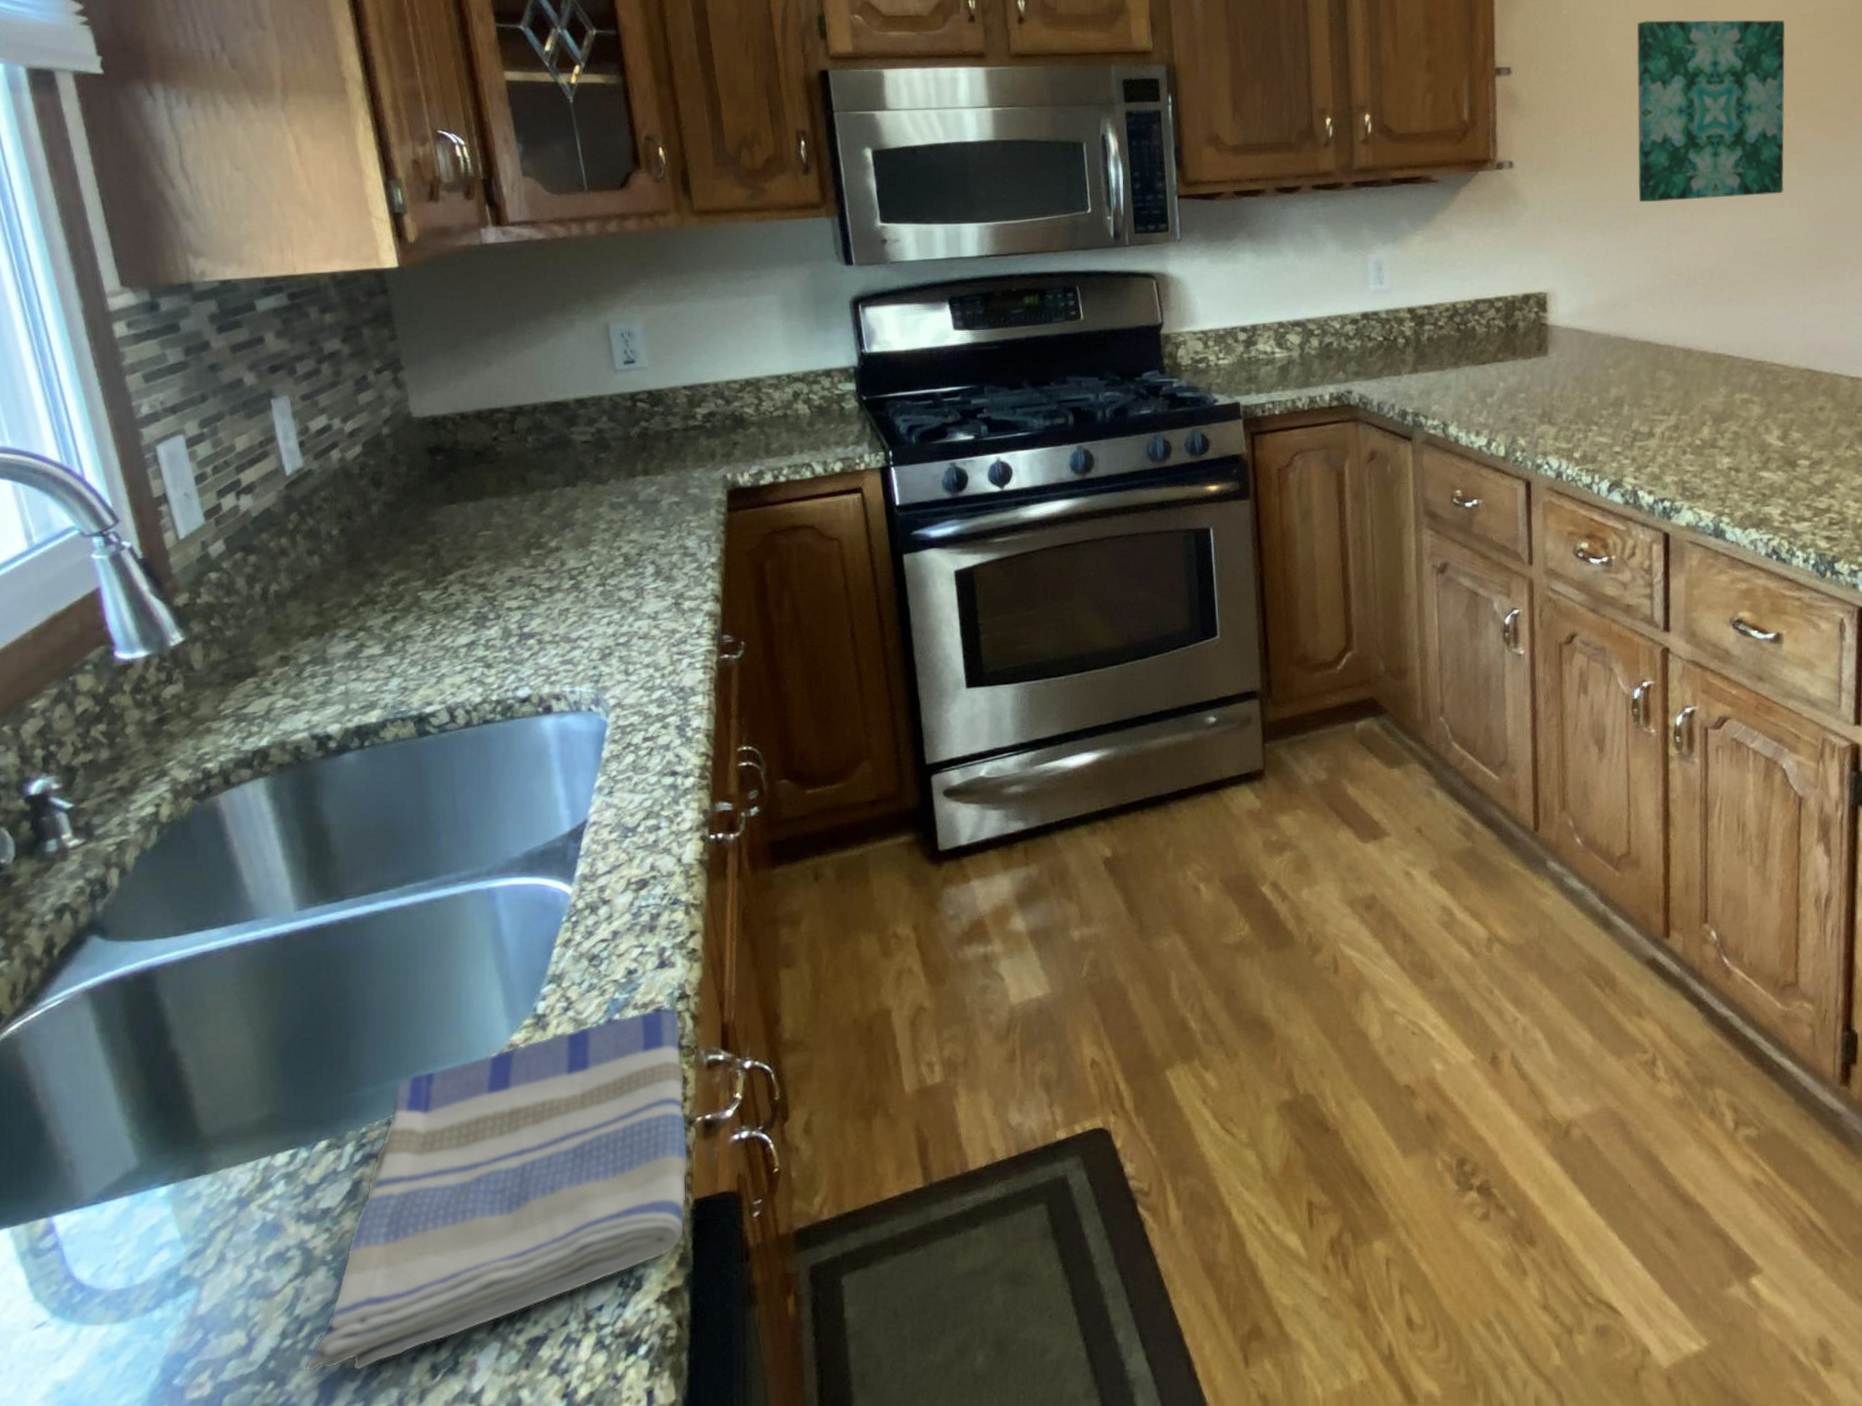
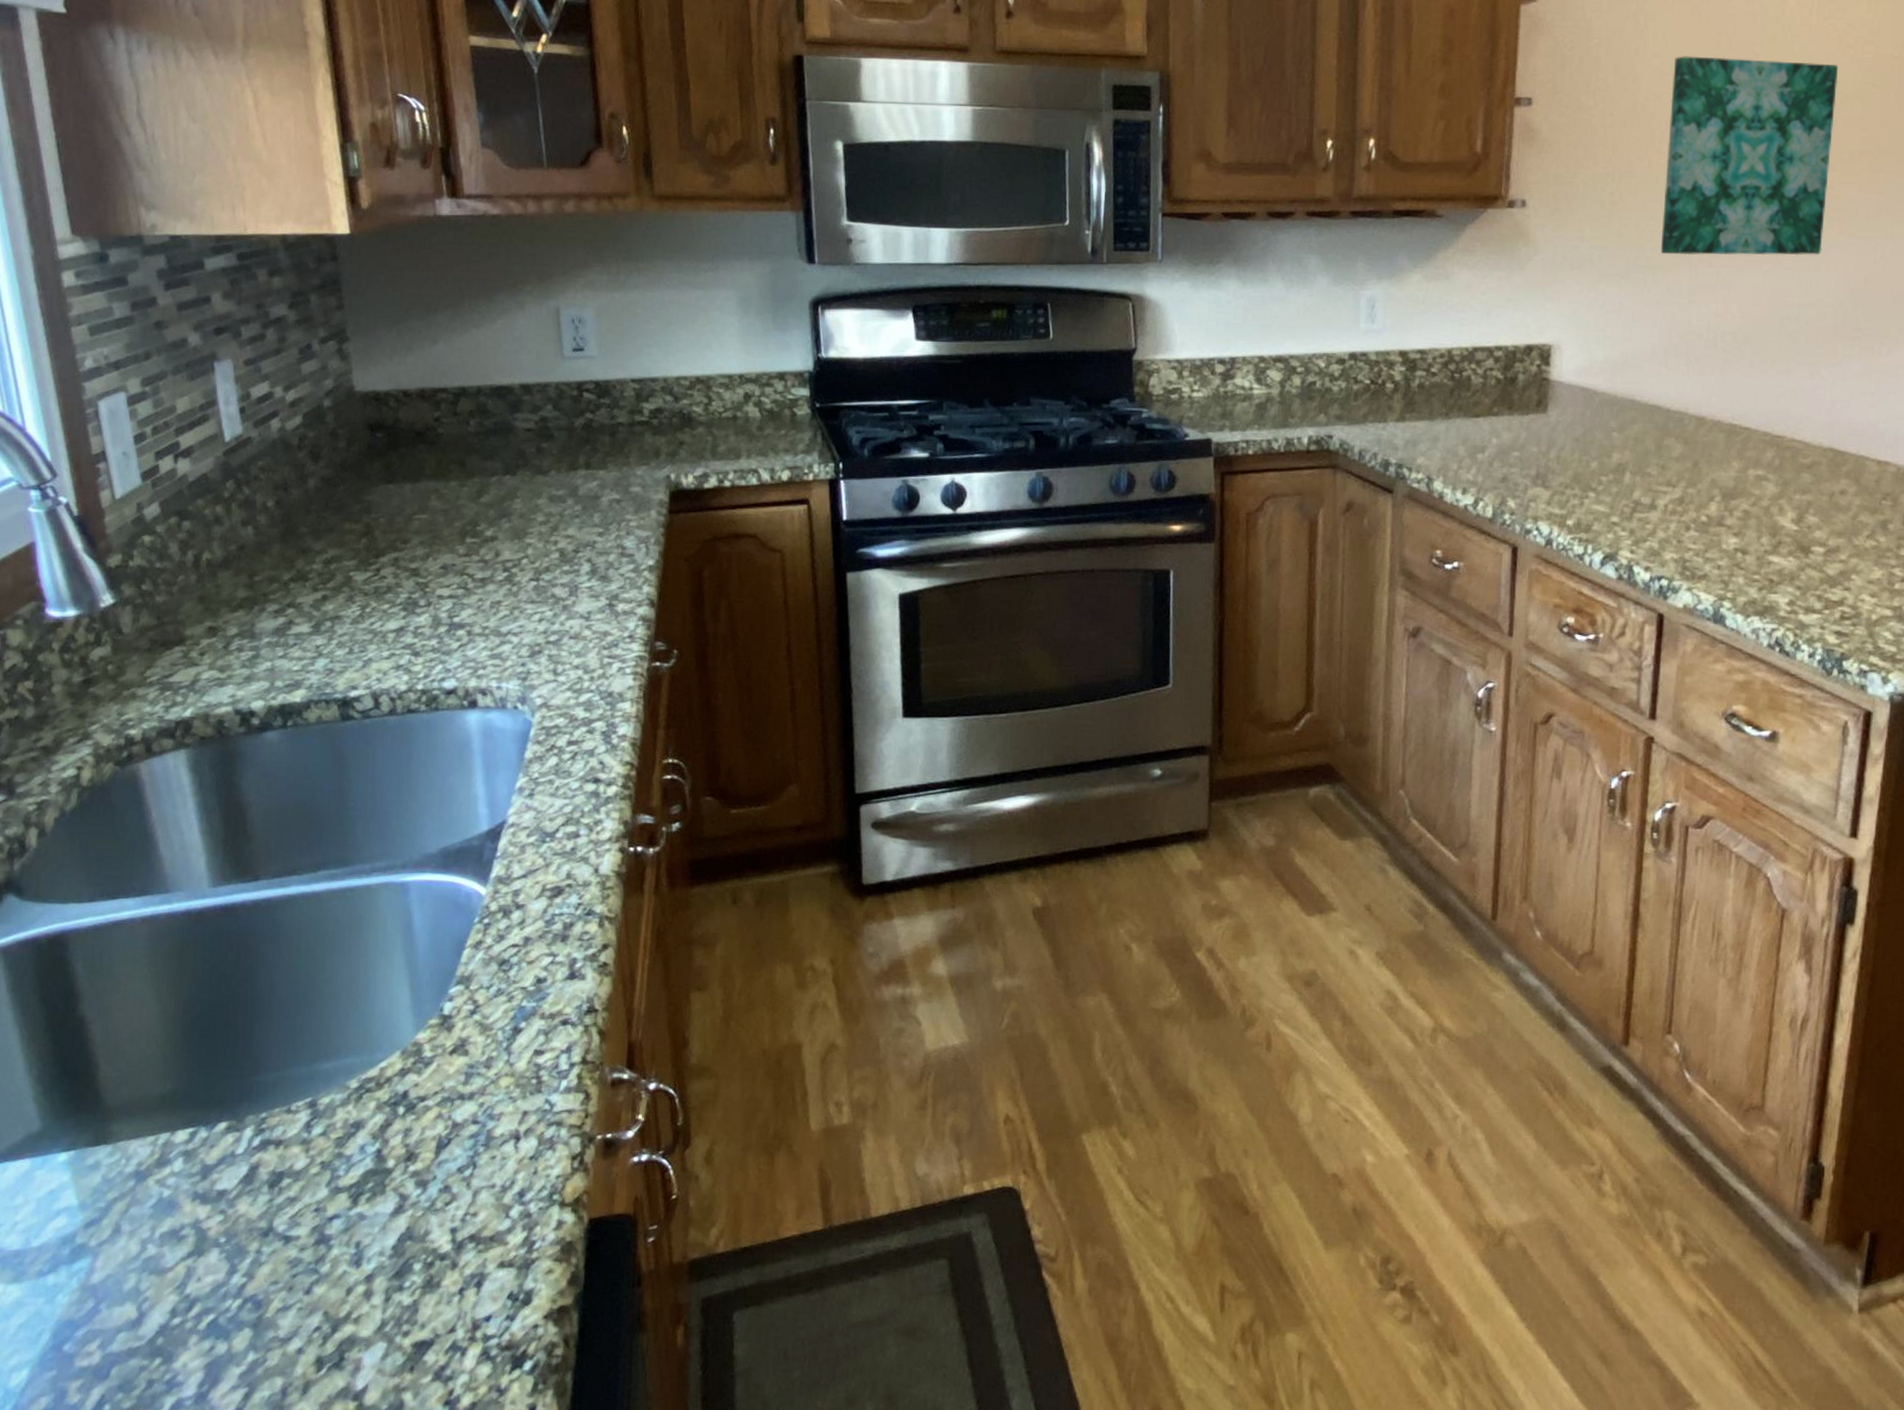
dish towel: present [305,1008,689,1372] -> none [192,1020,588,1356]

